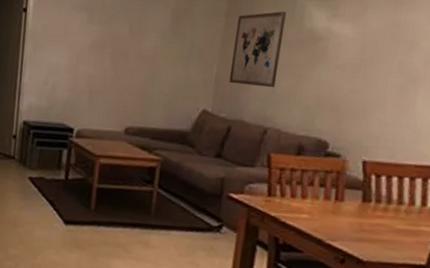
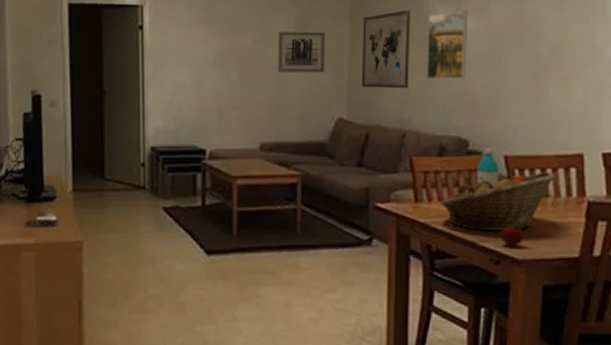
wall art: none [149,24,199,66] -> present [277,31,325,73]
fruit basket: none [293,178,412,233] -> present [441,171,555,231]
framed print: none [294,16,345,83] -> present [427,10,468,79]
water bottle: none [331,152,356,188] -> present [476,149,500,186]
fruit: none [348,219,379,248] -> present [500,215,528,247]

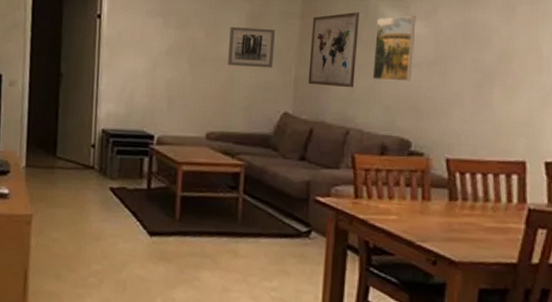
fruit basket: present [441,171,555,231] -> none [380,176,496,232]
water bottle: present [476,149,500,186] -> none [417,150,441,187]
fruit: present [500,215,528,247] -> none [438,218,467,249]

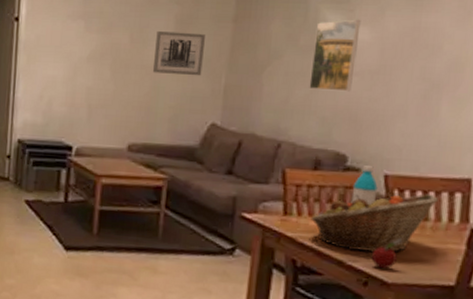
wall art: present [308,12,359,88] -> none [239,16,298,98]
fruit basket: none [380,176,496,232] -> present [311,194,438,252]
water bottle: none [417,150,441,187] -> present [351,166,378,205]
fruit: none [438,218,467,249] -> present [371,237,403,269]

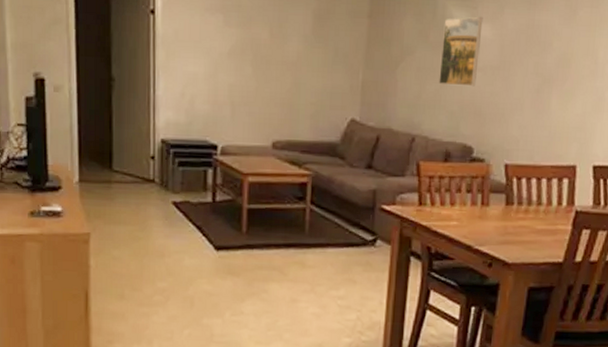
wall art: present [152,31,205,76] -> none [293,26,342,72]
fruit basket: present [311,194,438,252] -> none [443,180,549,236]
water bottle: present [351,166,378,205] -> none [477,156,500,193]
fruit: present [371,237,403,269] -> none [494,221,521,251]

